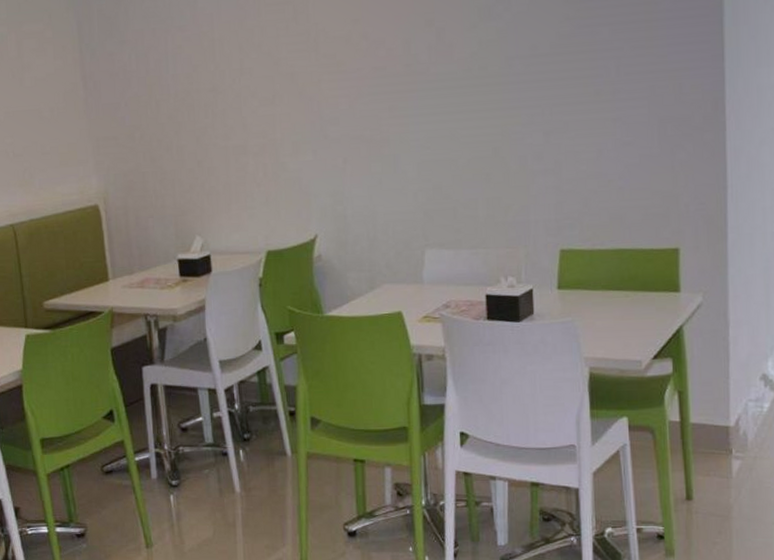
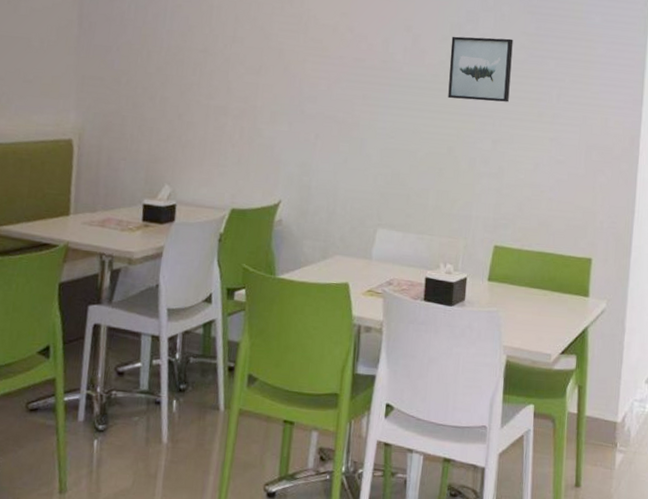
wall art: none [481,11,558,94] -> present [448,36,513,102]

